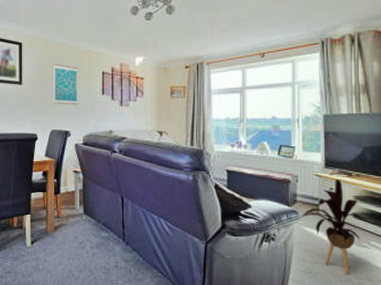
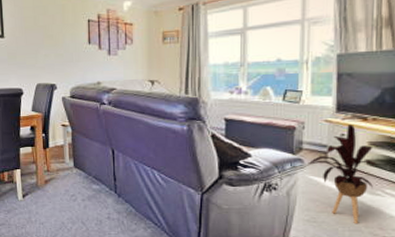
wall art: present [53,64,78,105] -> none [35,14,64,57]

